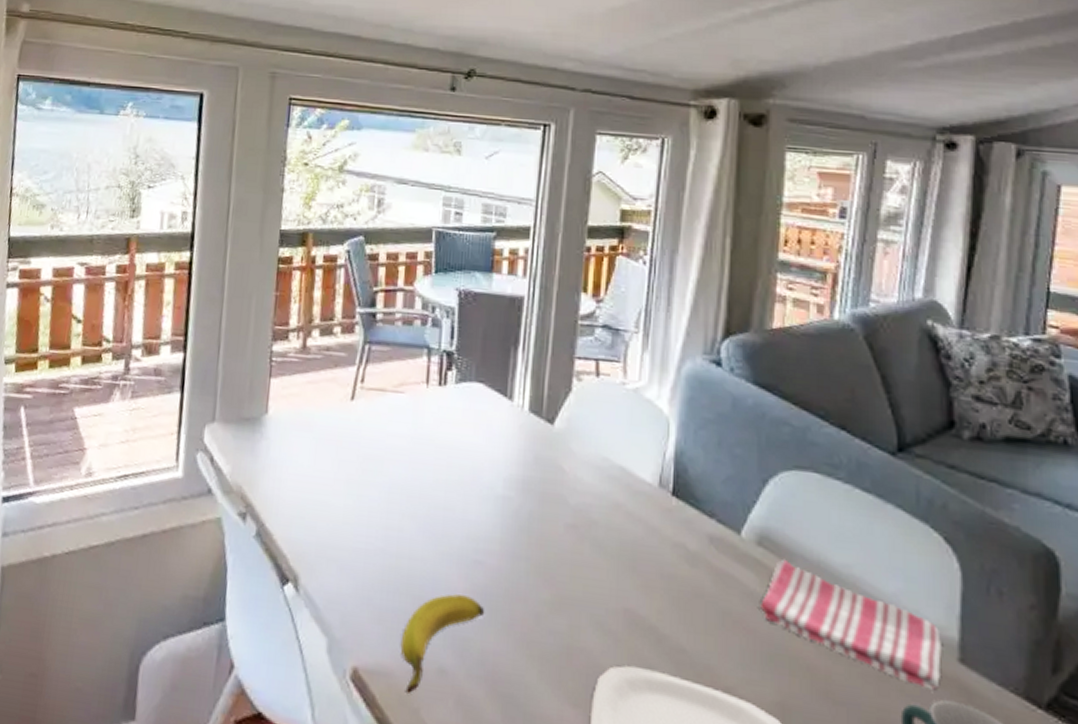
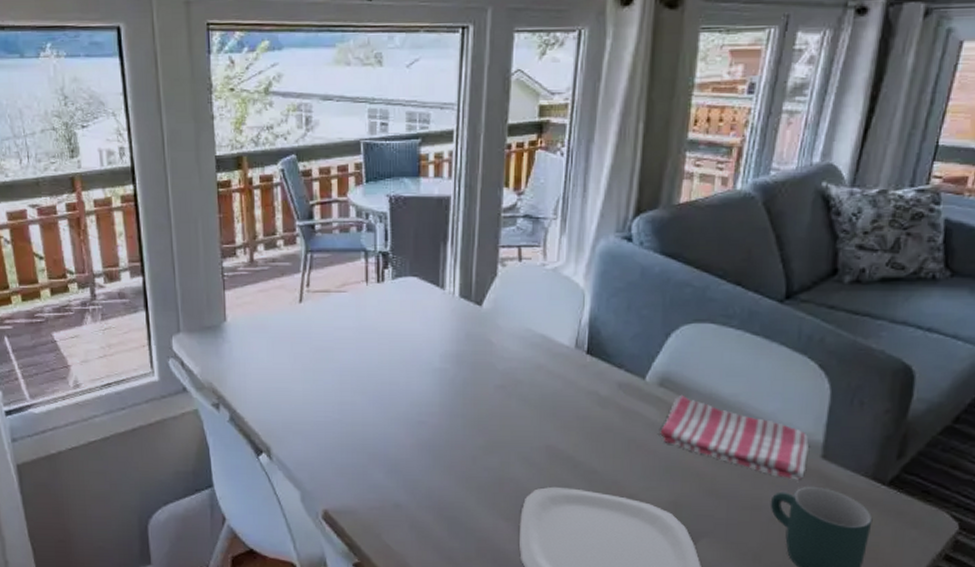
banana: present [400,594,485,695] -> none [361,448,430,525]

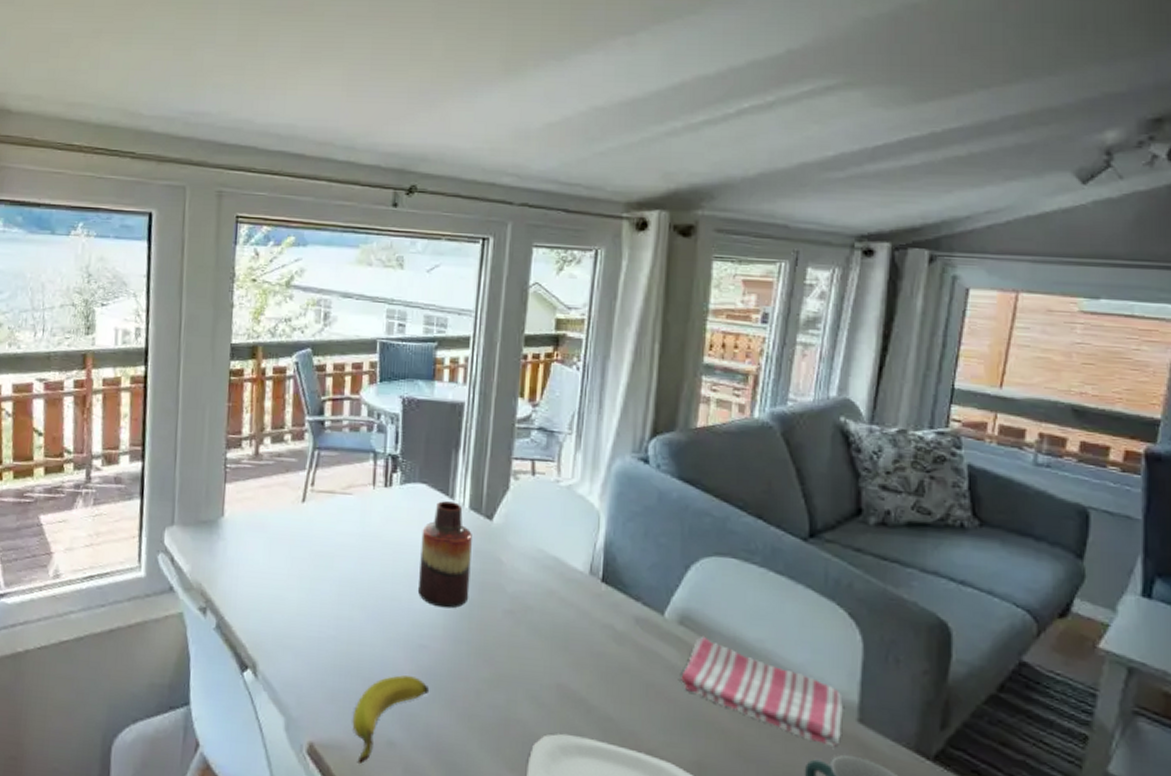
banana: none [361,448,430,525] -> present [352,675,430,765]
vase: none [415,292,463,388] -> present [418,501,472,608]

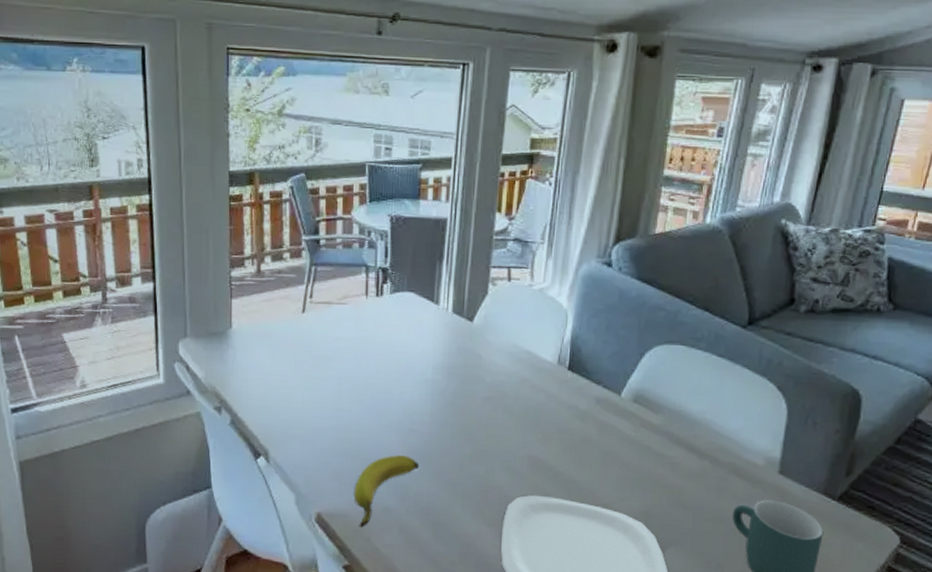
vase: present [418,501,472,608] -> none [408,307,455,398]
dish towel: present [681,636,844,747] -> none [633,411,768,494]

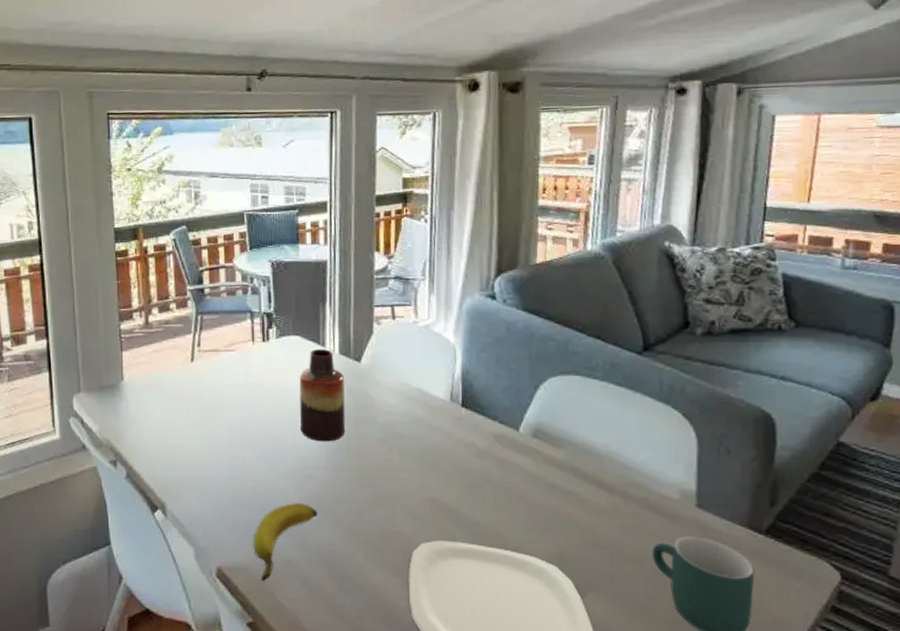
vase: none [408,307,455,398] -> present [299,349,346,442]

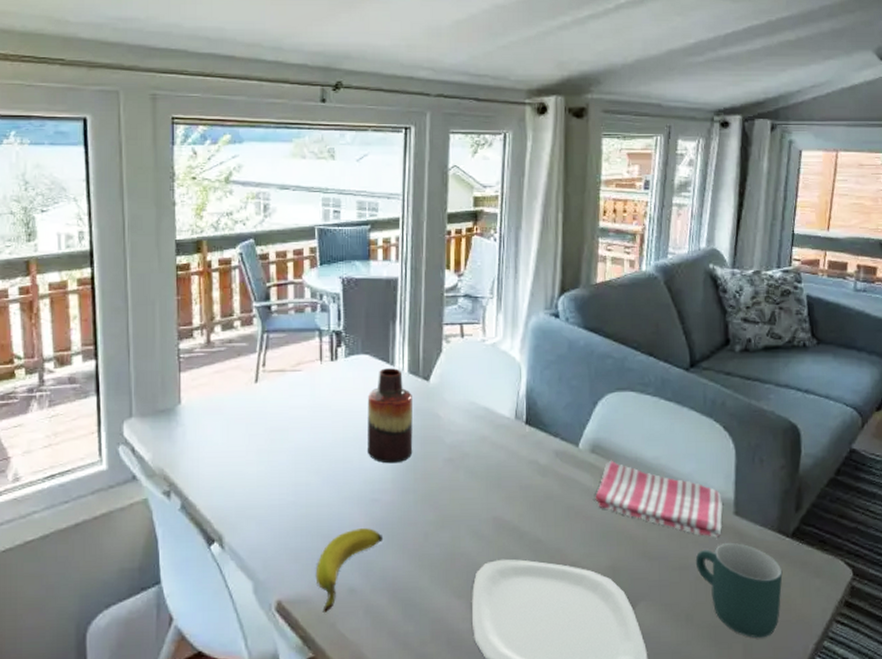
dish towel: none [538,445,684,530] -> present [595,460,724,537]

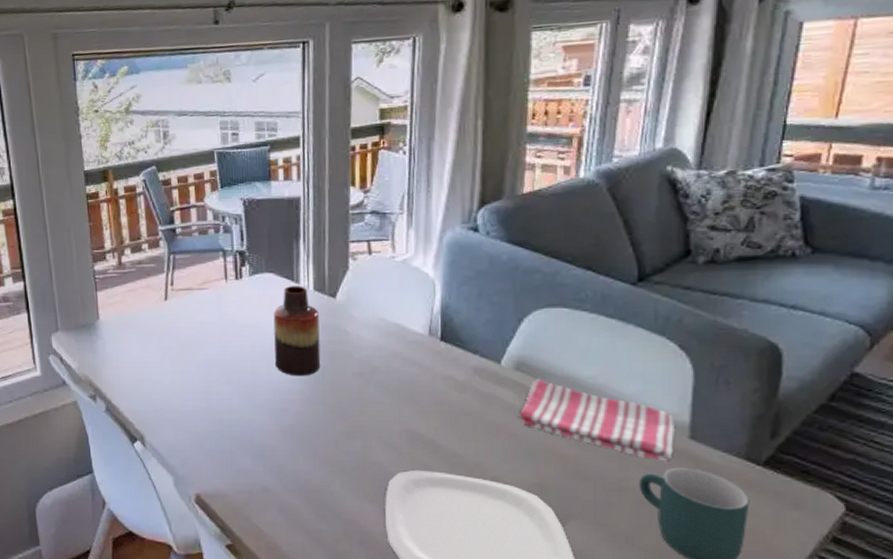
banana: present [315,528,384,614] -> none [230,435,294,508]

